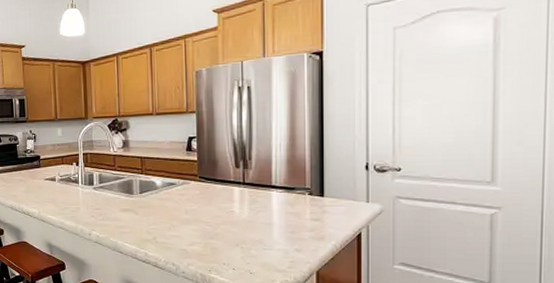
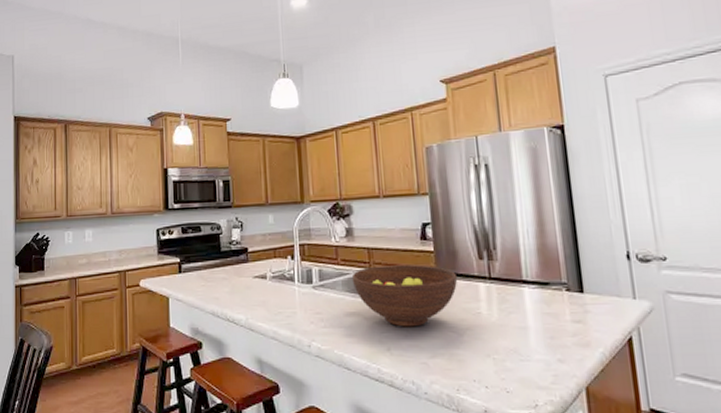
fruit bowl: none [126,171,215,221] -> present [351,264,457,327]

